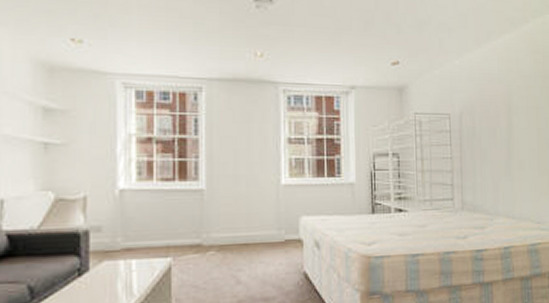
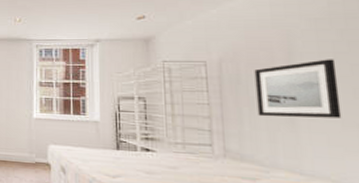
wall art: none [485,113,539,168] -> present [254,59,342,119]

